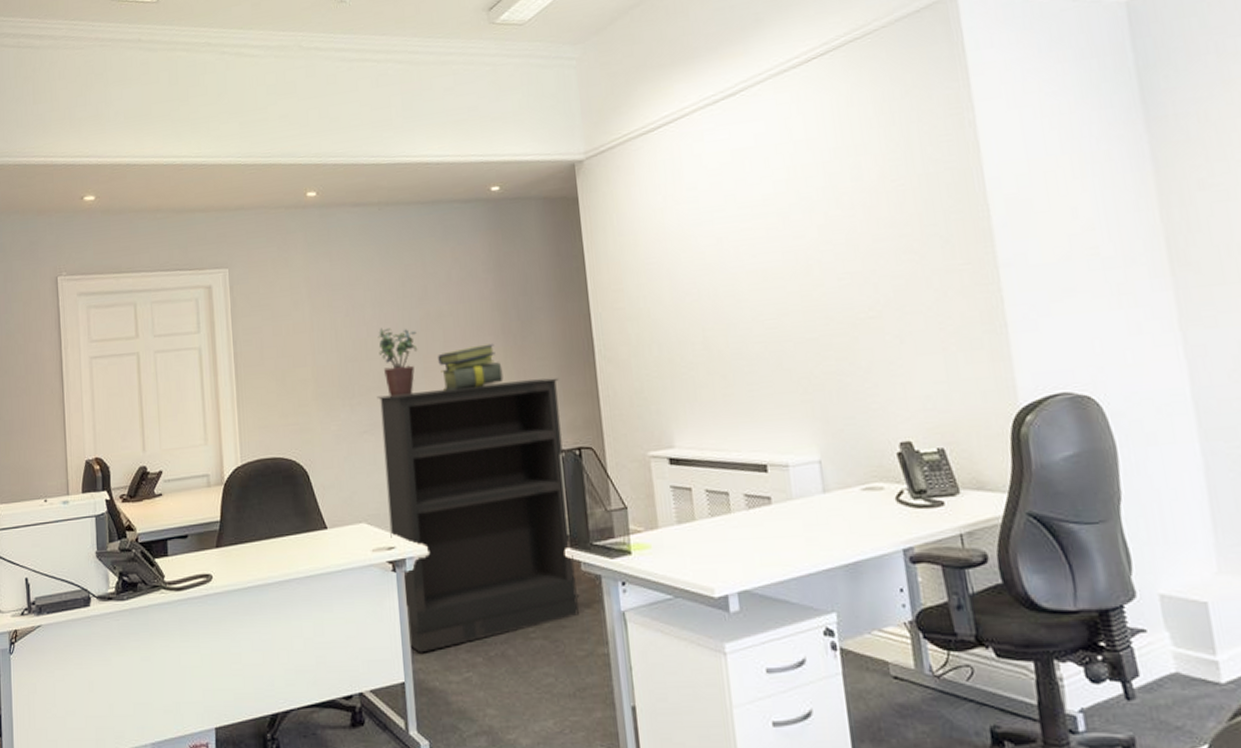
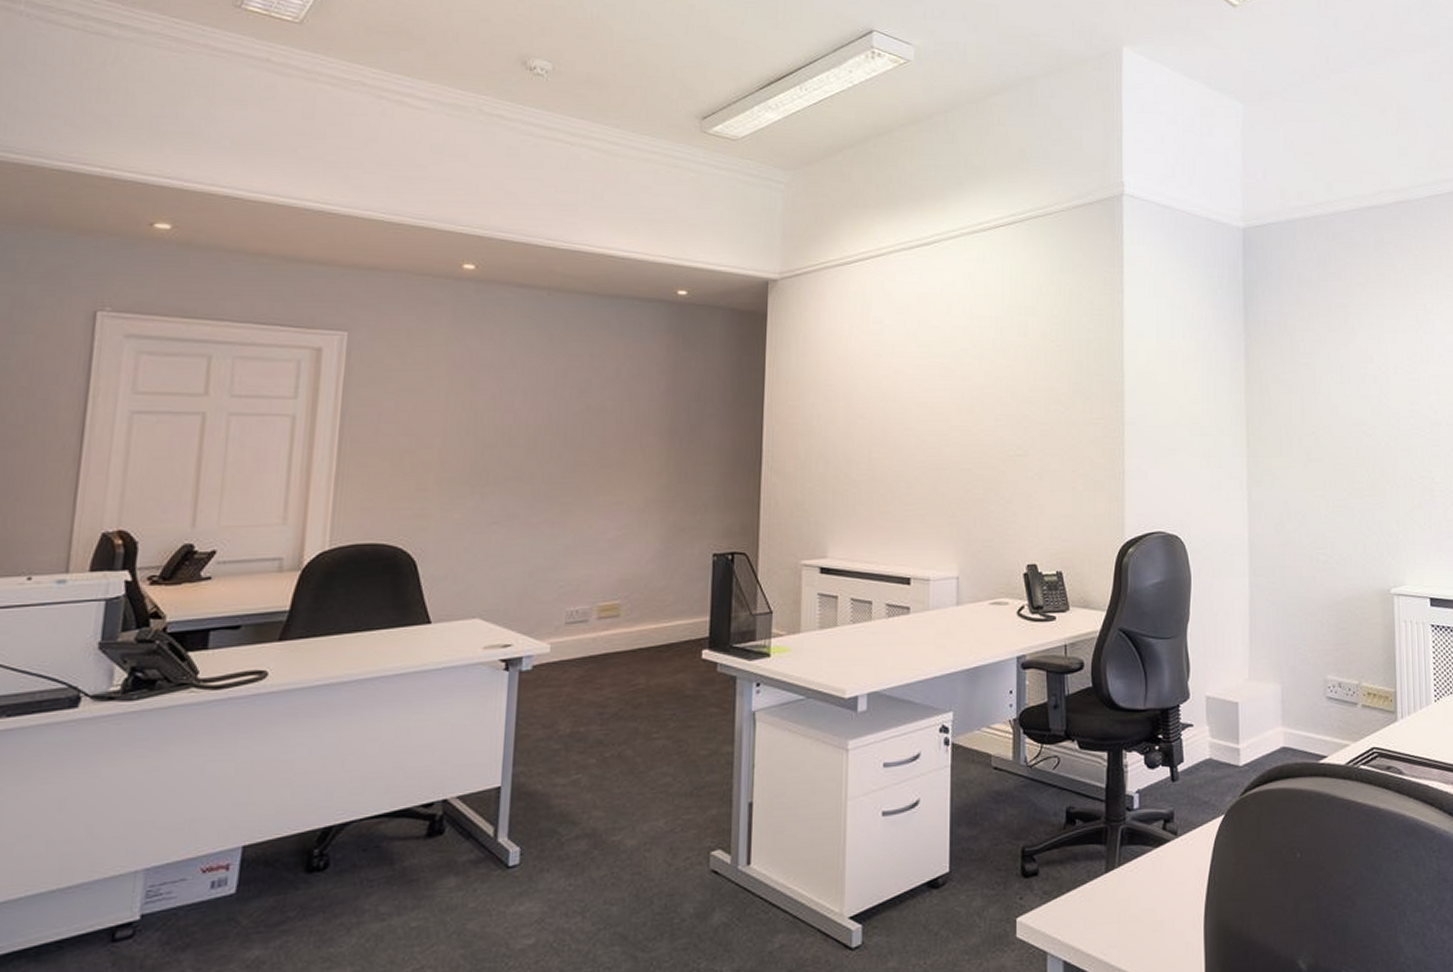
bookshelf: present [377,377,580,653] -> none [508,483,721,756]
potted plant: present [378,327,418,397] -> none [524,416,572,489]
stack of books: present [438,343,504,391] -> none [593,444,663,487]

